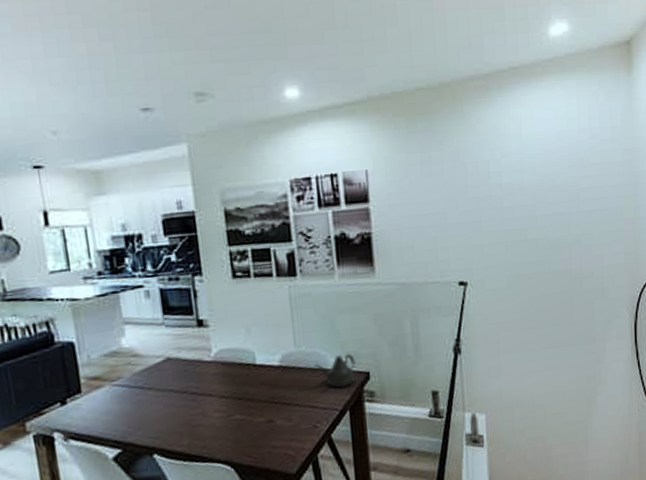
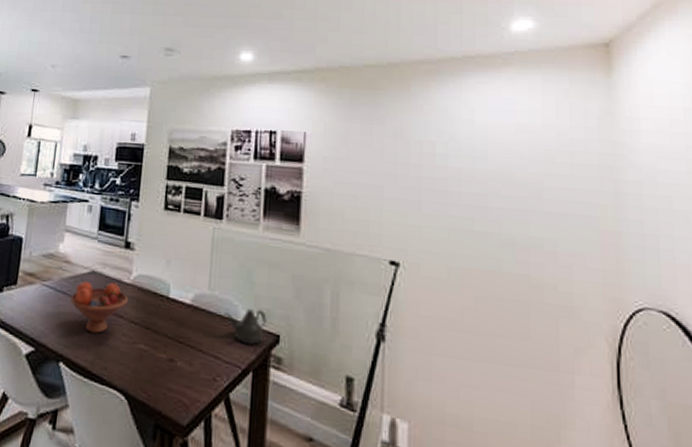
fruit bowl: none [148,364,214,418] -> present [70,281,128,334]

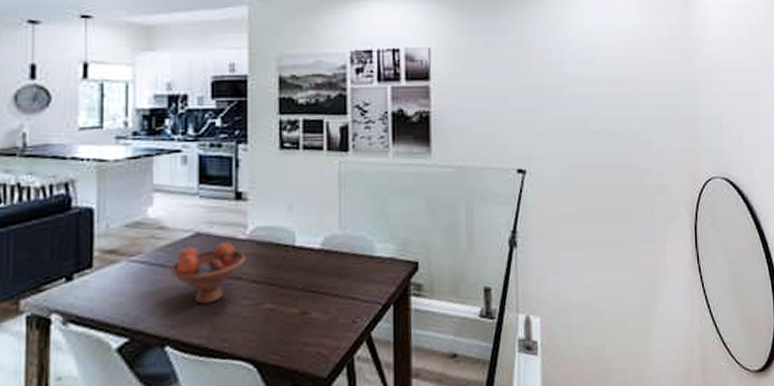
teapot: present [223,309,267,346] -> none [357,239,404,279]

